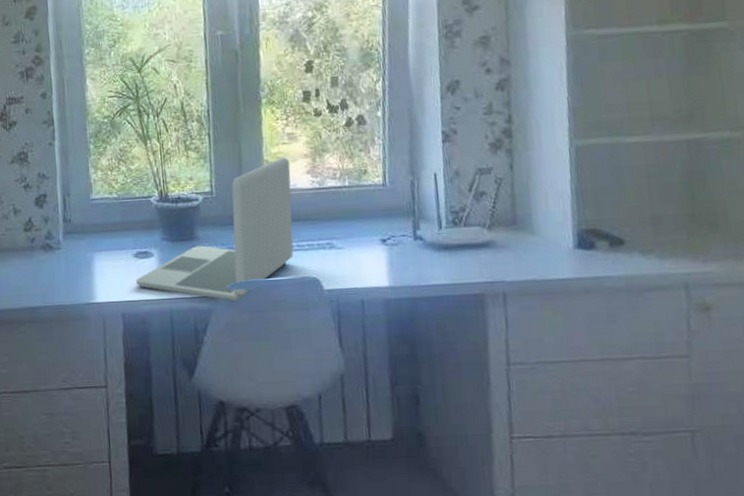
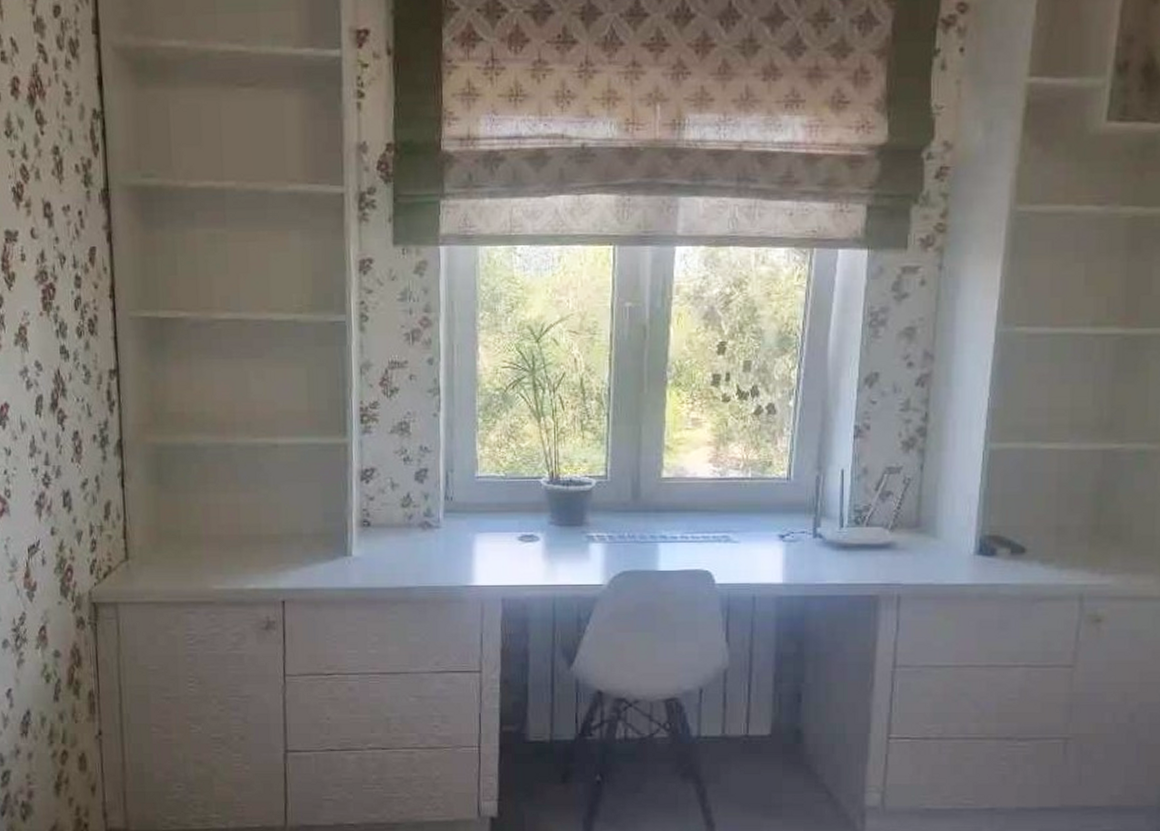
laptop: present [136,157,294,301] -> none [519,443,692,591]

